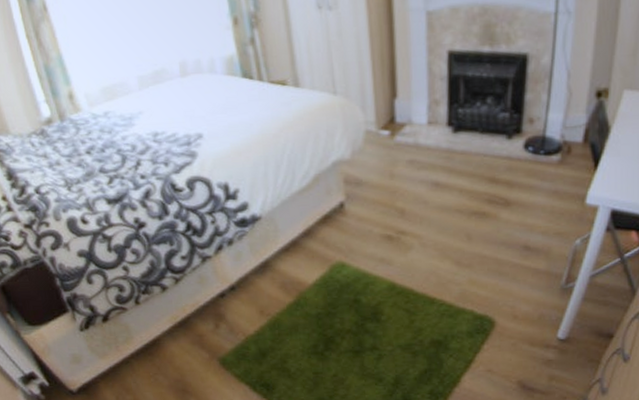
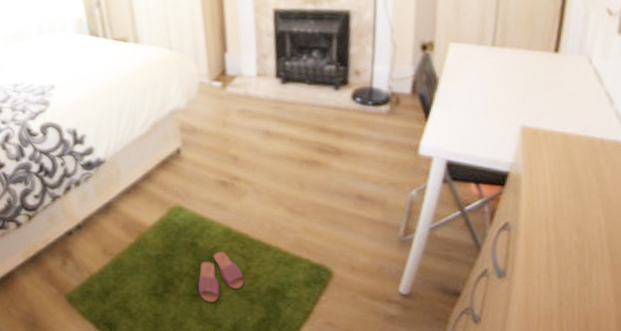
slippers: none [359,307,408,358] -> present [197,251,245,303]

